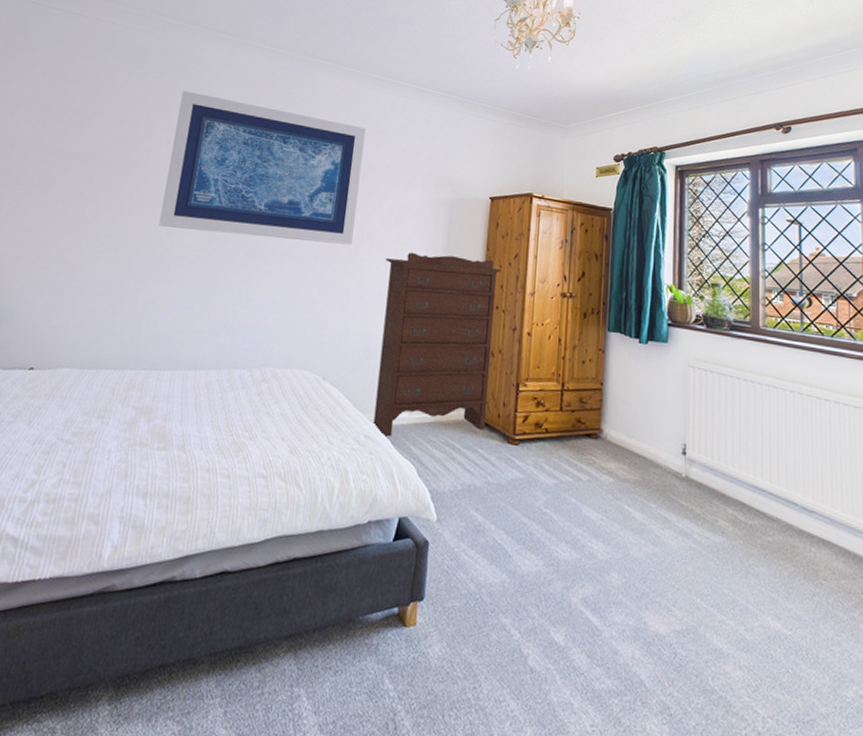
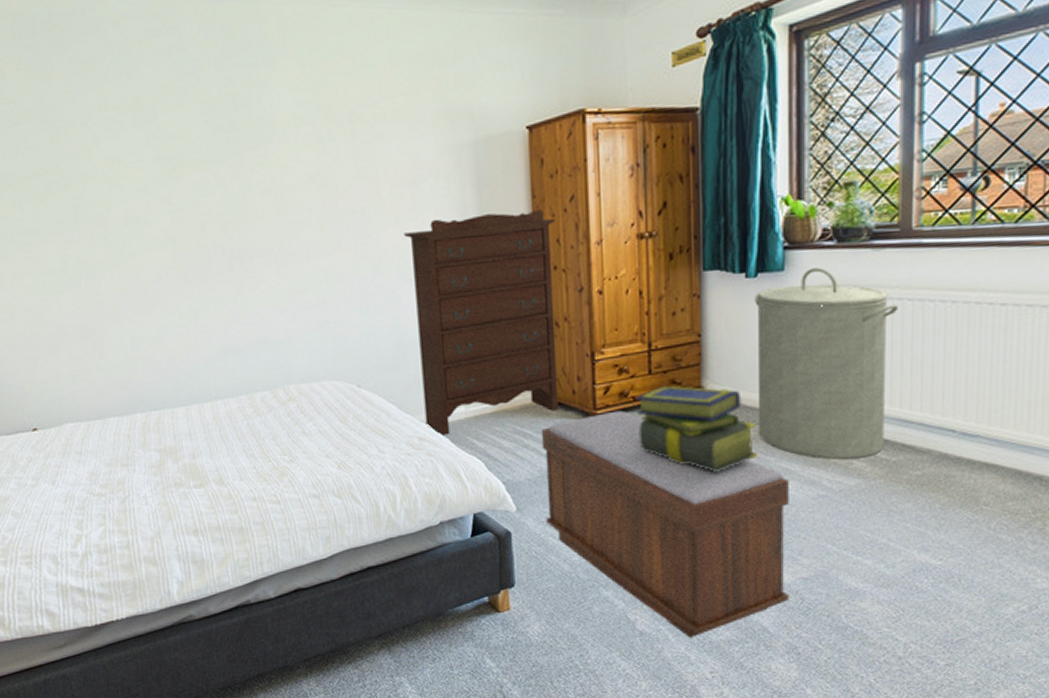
wall art: present [158,90,366,245] -> none [92,64,358,247]
bench: none [460,438,667,682] -> present [541,410,789,638]
stack of books: none [547,423,642,510] -> present [635,385,758,471]
laundry hamper: none [644,344,752,518] -> present [755,268,899,460]

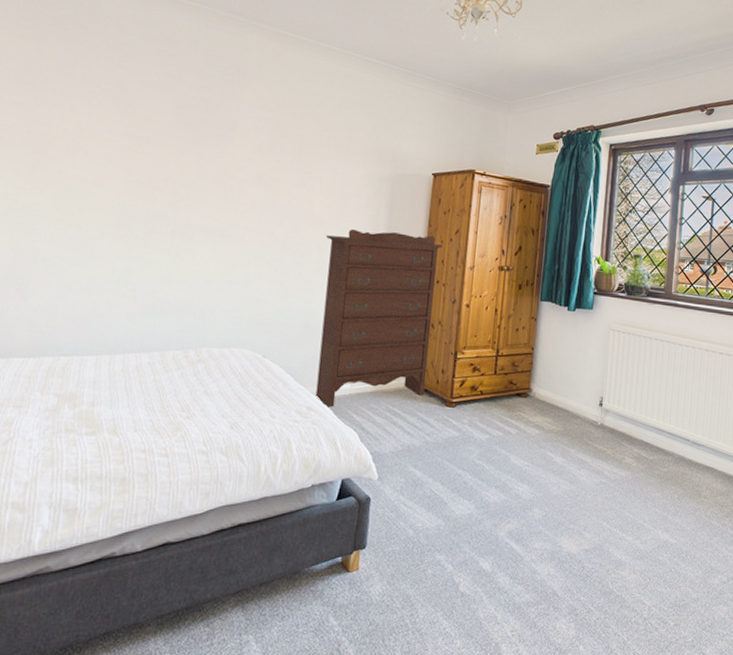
bench: present [541,410,789,638] -> none [400,401,582,599]
stack of books: present [635,385,758,471] -> none [481,385,564,457]
laundry hamper: present [755,268,899,460] -> none [565,310,661,455]

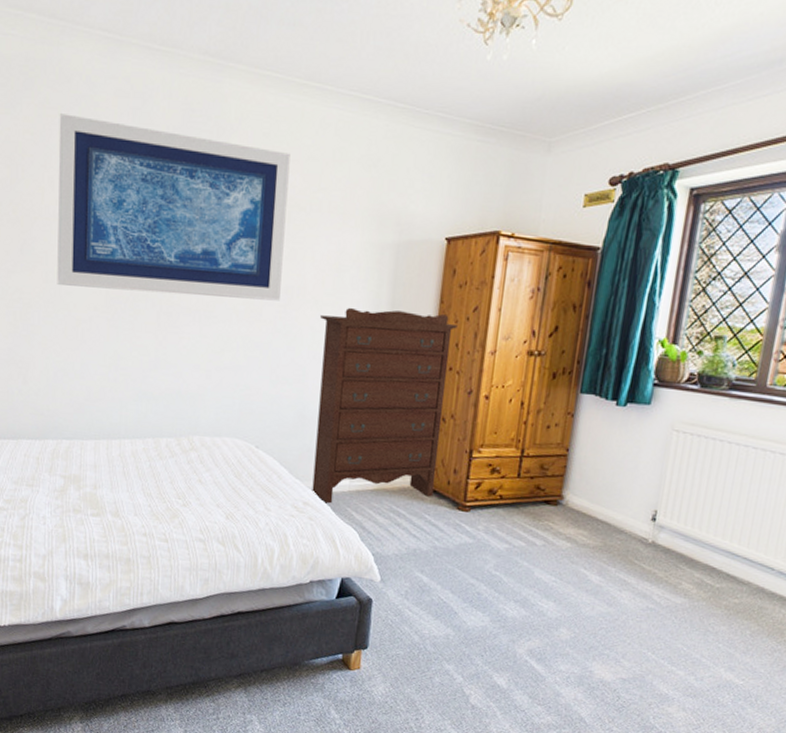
wall art: none [69,48,303,222] -> present [57,113,291,301]

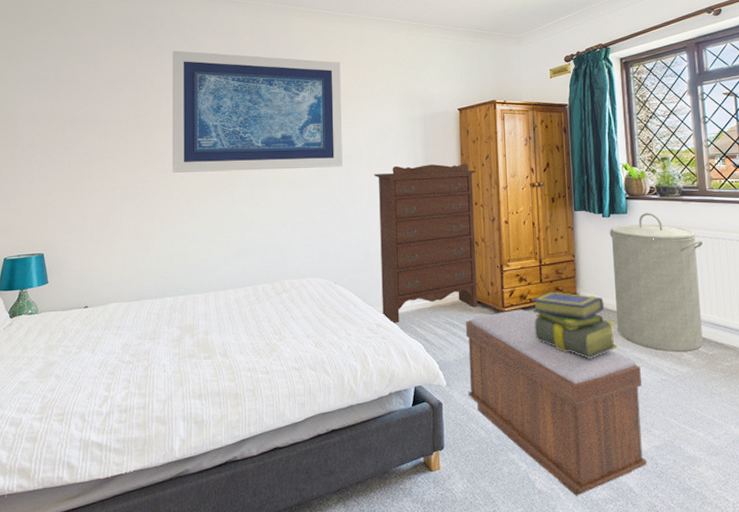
bench: none [405,505,624,717] -> present [465,309,647,496]
stack of books: none [499,489,604,573] -> present [531,291,618,358]
laundry hamper: none [605,406,744,581] -> present [609,213,704,352]

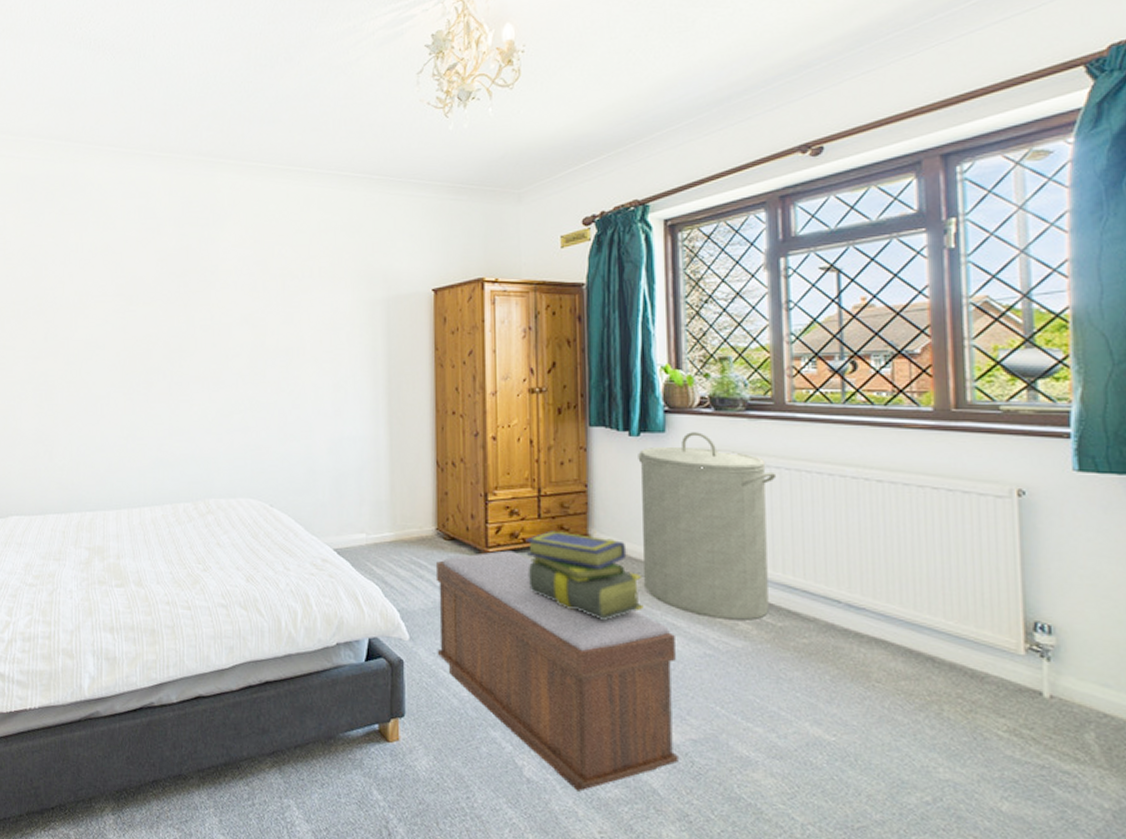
wall art: present [172,50,342,173] -> none [76,217,281,366]
dresser: present [374,164,478,323] -> none [321,361,455,559]

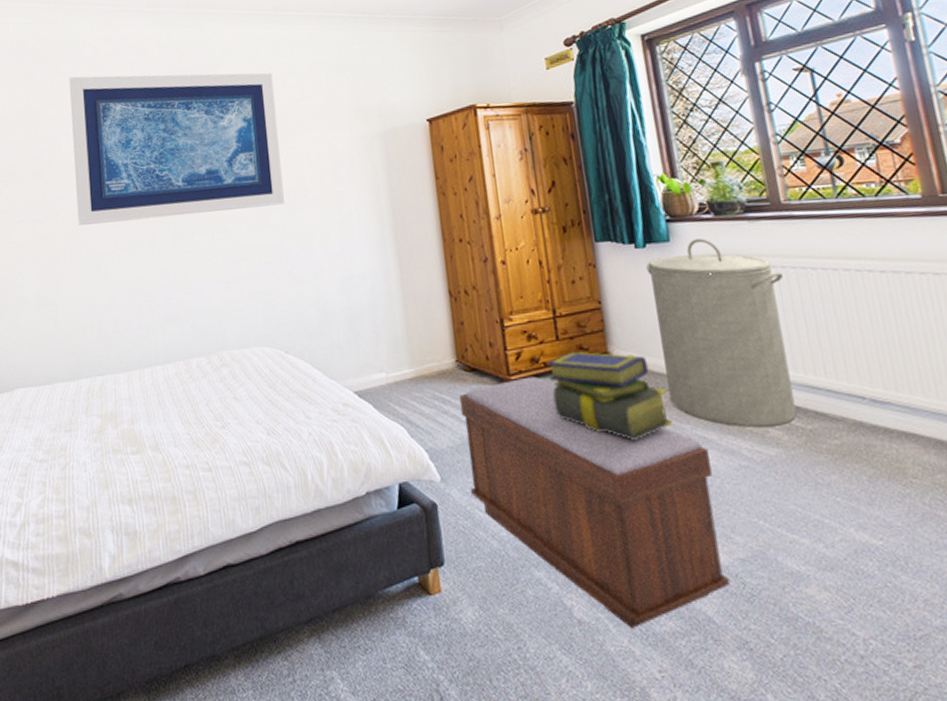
wall art: none [76,217,281,366] -> present [68,72,284,225]

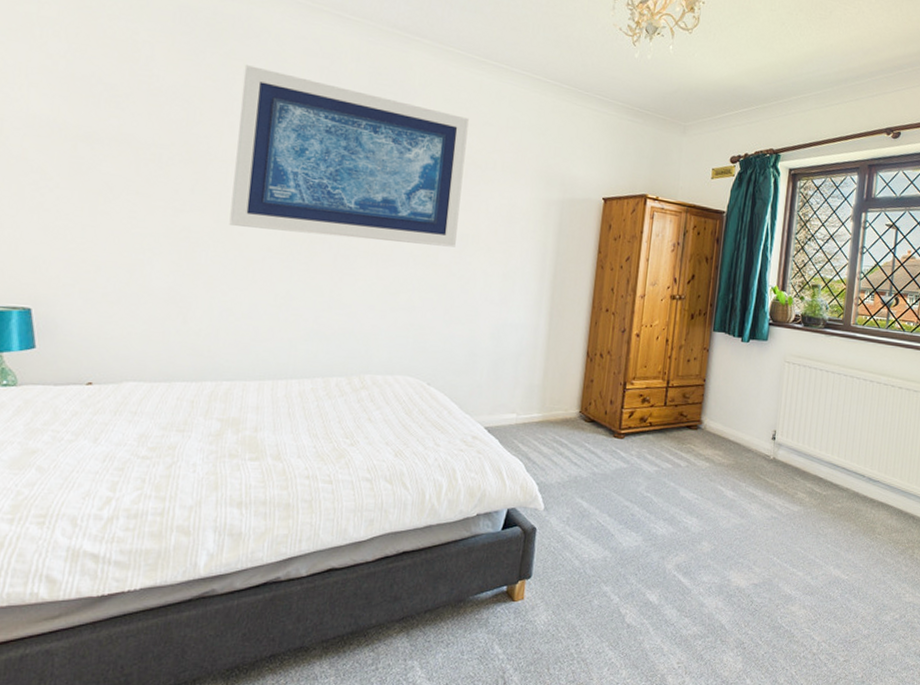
bench: present [459,376,730,628] -> none [566,432,753,631]
stack of books: present [546,351,673,439] -> none [649,416,735,490]
laundry hamper: present [646,238,797,428] -> none [737,342,838,490]

